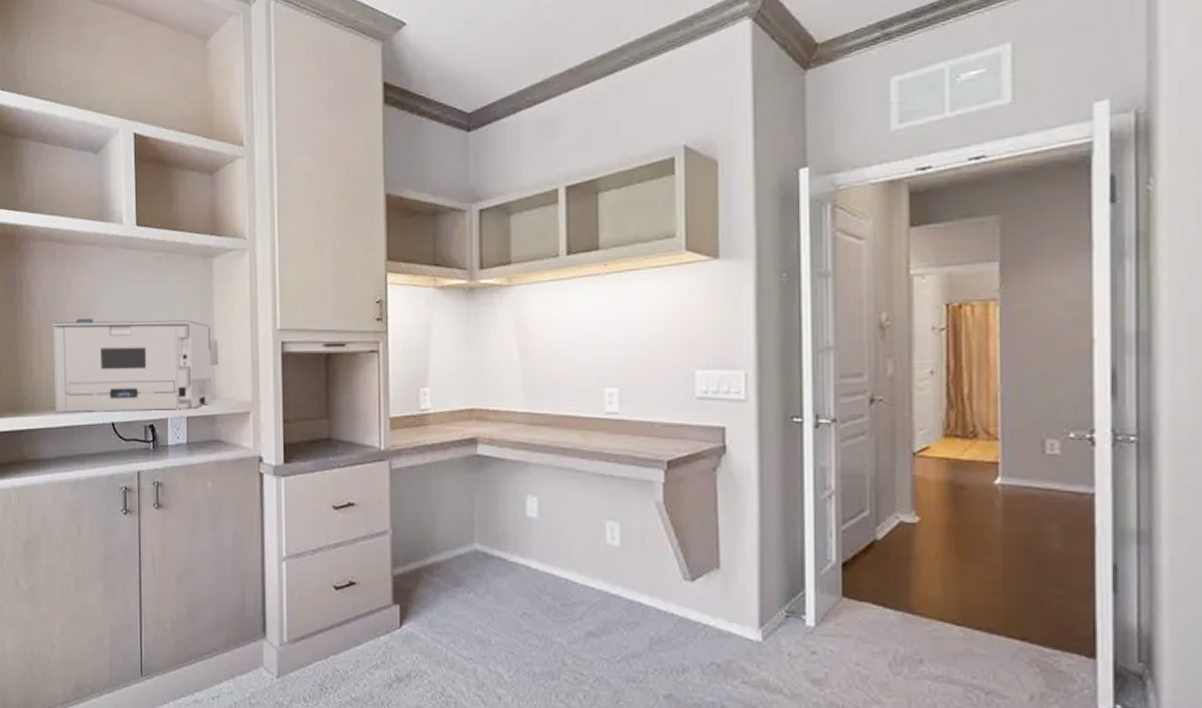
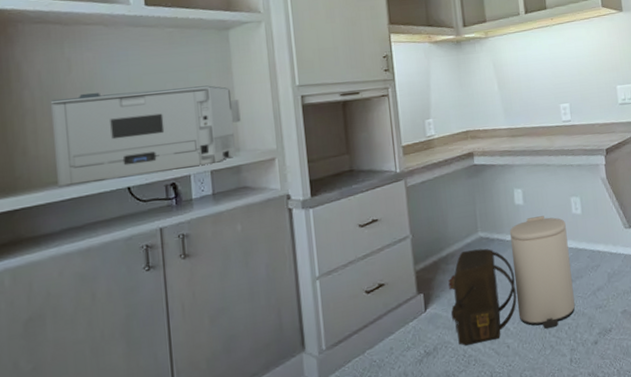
backpack: none [431,563,516,685] -> present [448,248,517,346]
pedal bin: none [515,538,596,691] -> present [509,216,575,329]

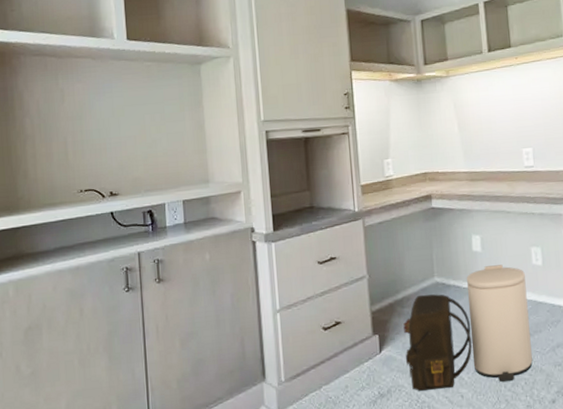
printer: present [50,85,241,186] -> none [46,118,210,208]

